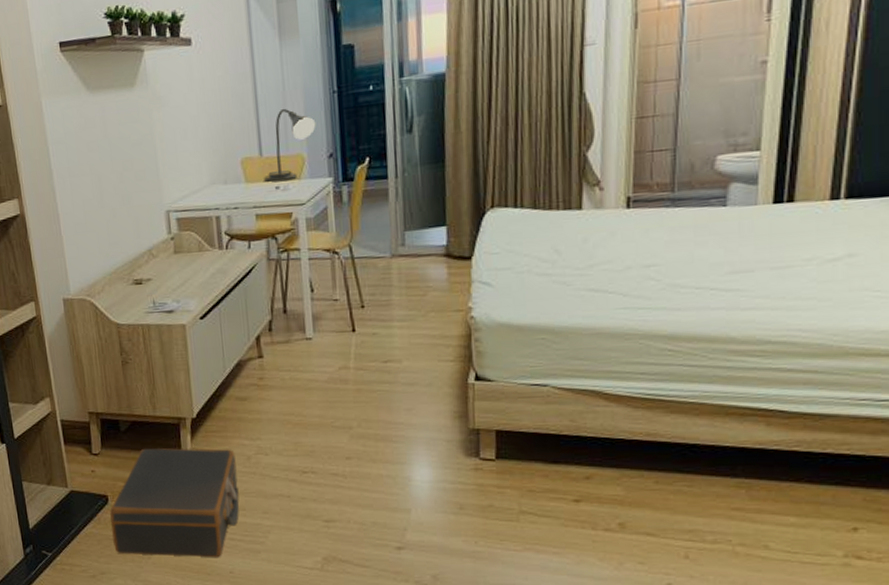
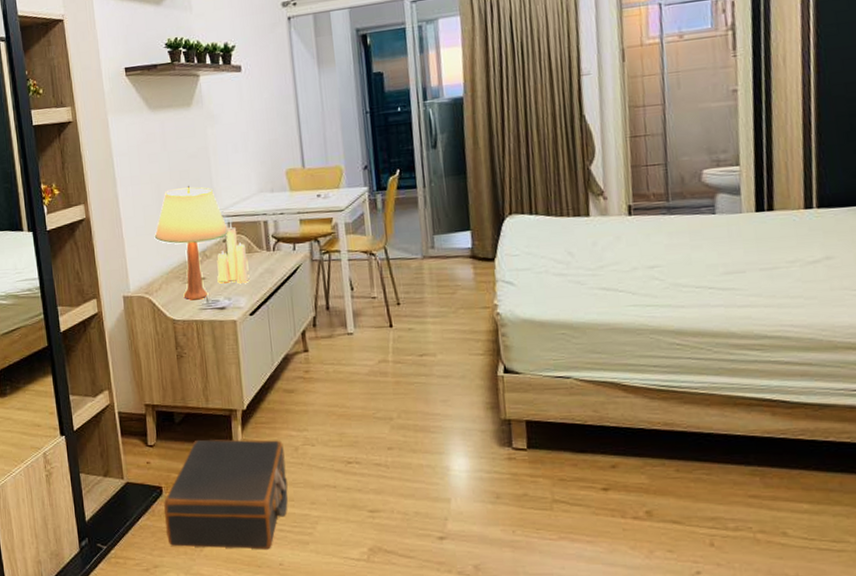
table lamp: none [95,176,178,303] -> present [154,185,230,300]
candle: none [165,216,200,285] -> present [218,221,250,283]
desk lamp: present [264,108,316,182] -> none [306,126,352,191]

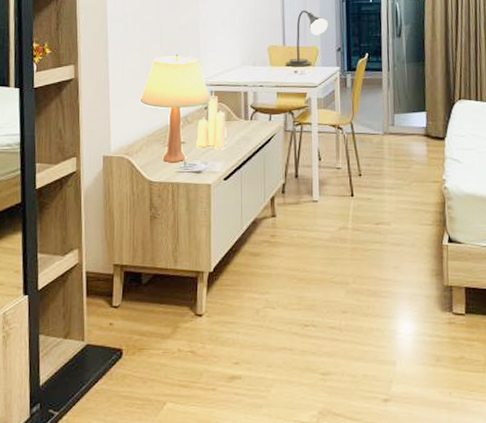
suitcase: present [164,439,288,550] -> none [123,301,246,414]
desk lamp: none [306,126,352,191] -> present [285,10,329,67]

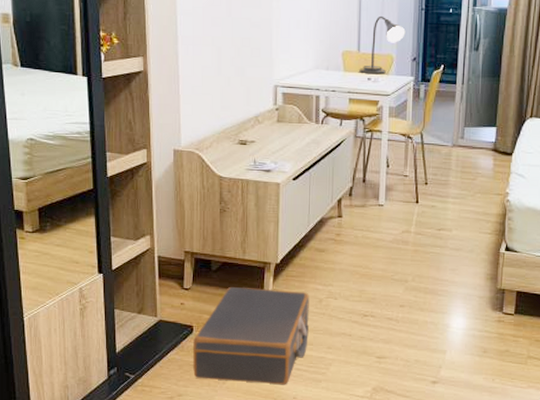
suitcase: none [123,301,246,414] -> present [193,286,309,385]
table lamp: present [139,54,212,163] -> none [210,52,283,161]
candle: present [197,90,227,149] -> none [268,91,297,150]

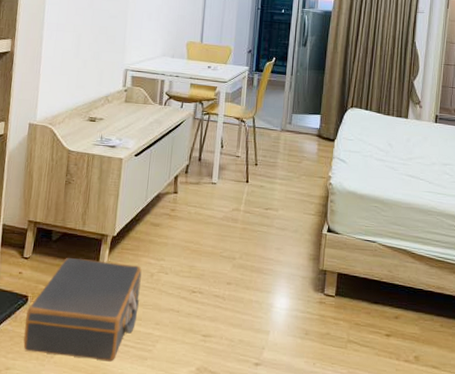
desk lamp: present [359,15,406,75] -> none [201,12,243,64]

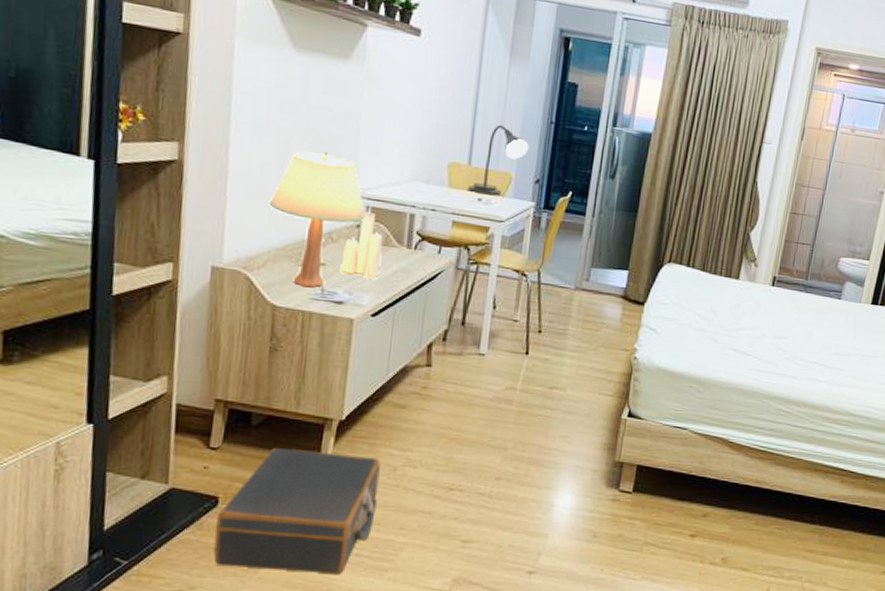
table lamp: none [67,39,132,136] -> present [268,151,367,288]
candle: none [114,75,142,128] -> present [341,205,382,279]
desk lamp: none [201,12,243,64] -> present [468,124,530,196]

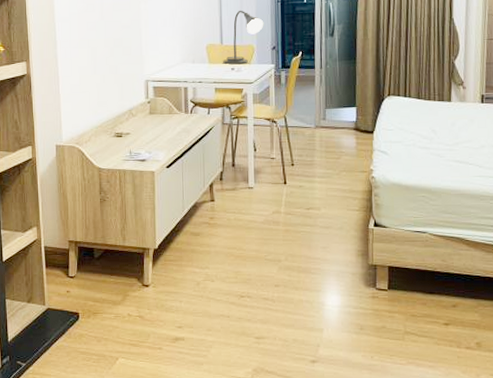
suitcase: present [213,447,381,575] -> none [80,273,188,369]
table lamp: present [268,151,367,288] -> none [87,51,154,152]
candle: present [341,205,382,279] -> none [141,85,169,140]

